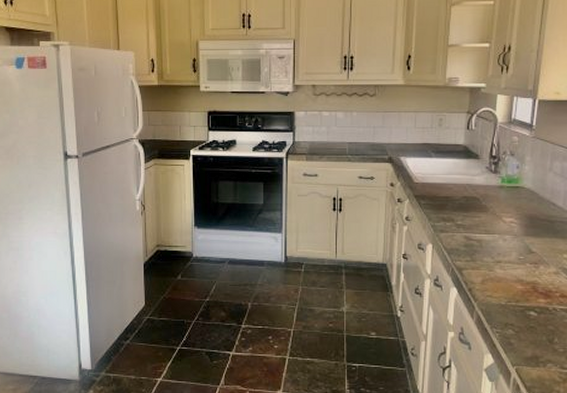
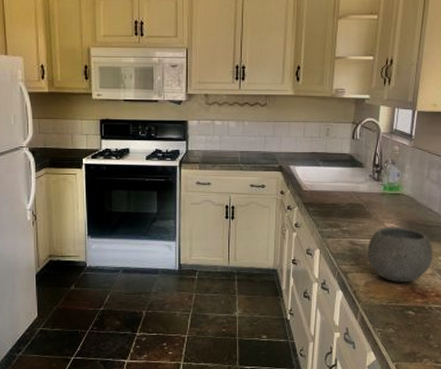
bowl: none [484,221,557,281] -> present [367,226,433,282]

